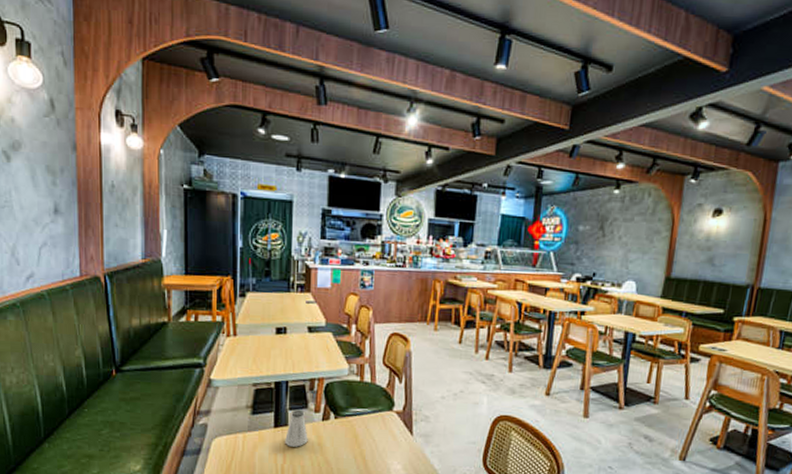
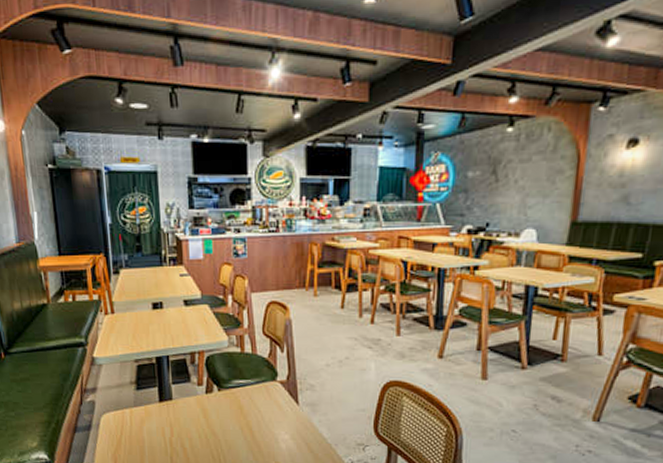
saltshaker: present [285,409,308,447] -> none [171,383,193,420]

